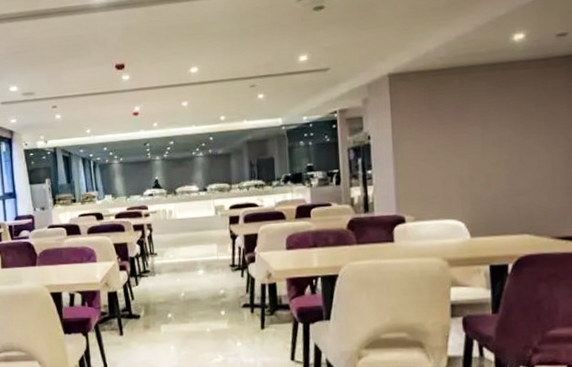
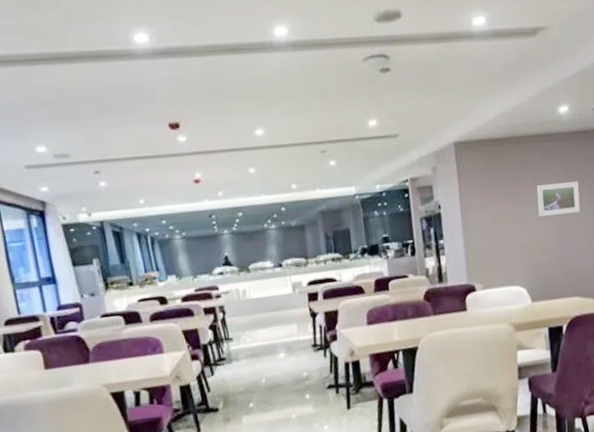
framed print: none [482,111,535,149] -> present [536,180,580,217]

